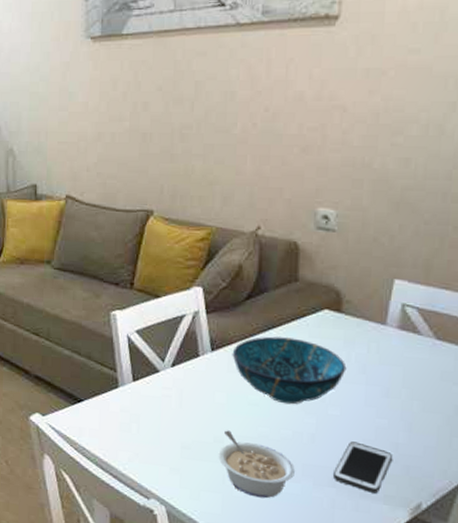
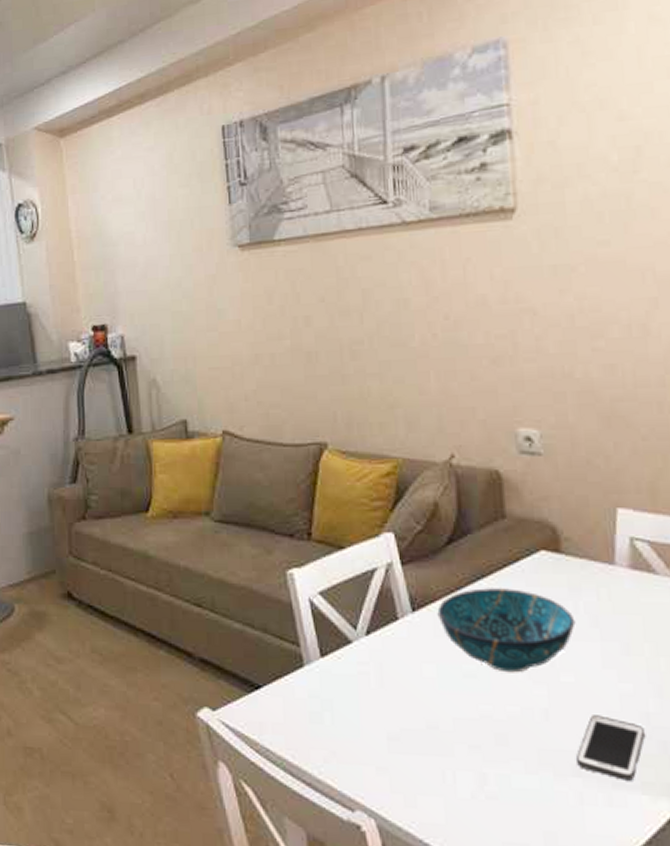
legume: present [218,430,295,498] -> none [433,712,530,799]

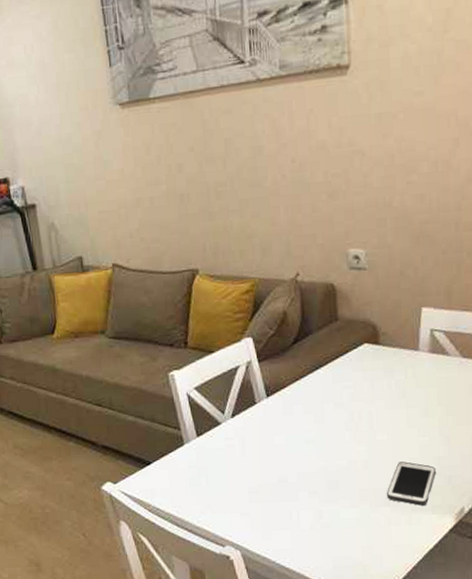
decorative bowl: present [437,588,576,673] -> none [286,374,389,437]

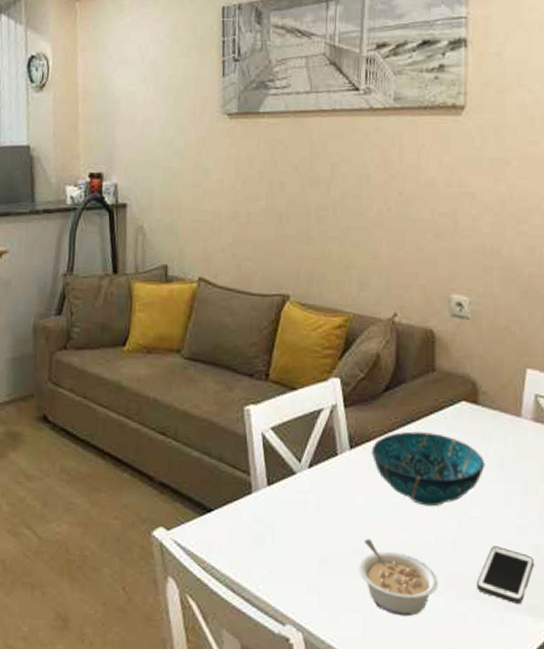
legume: none [283,469,353,528] -> present [358,539,438,617]
decorative bowl: none [286,374,389,437] -> present [371,431,485,507]

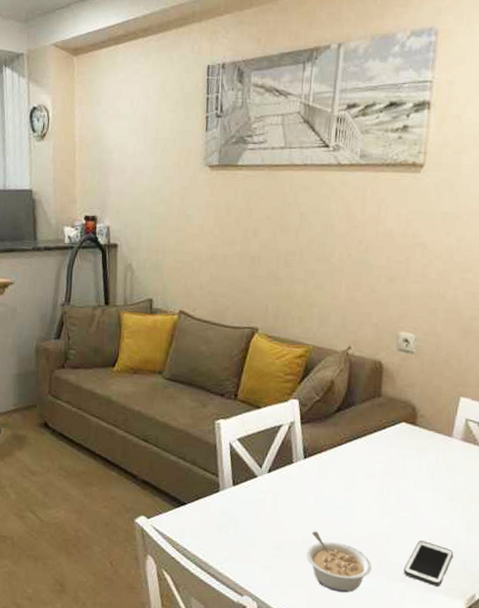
decorative bowl: present [371,431,485,507] -> none [322,446,419,508]

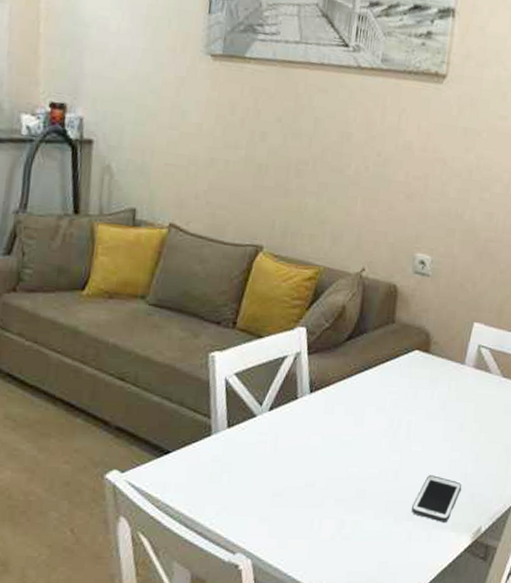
legume: present [306,531,372,593] -> none [308,473,379,539]

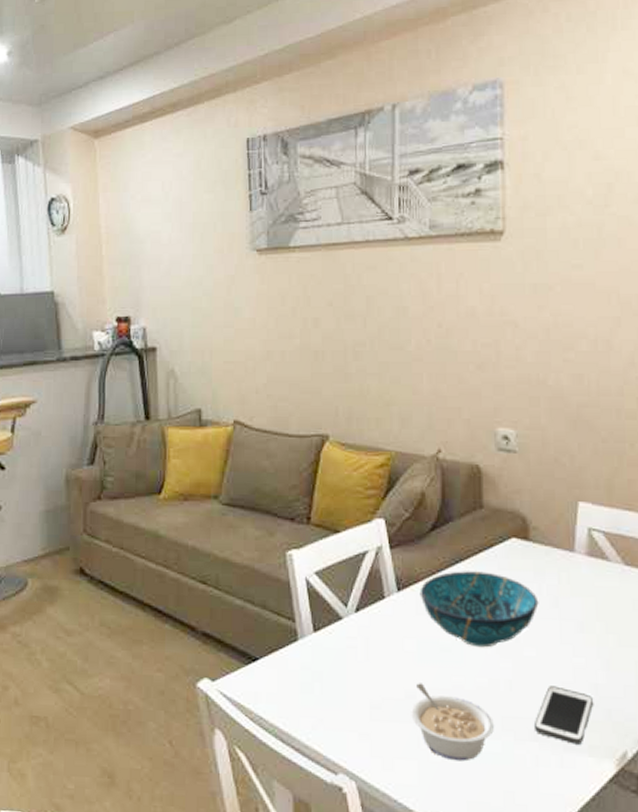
legume: none [308,473,379,539] -> present [411,683,494,761]
decorative bowl: none [329,377,430,444] -> present [420,571,539,648]

